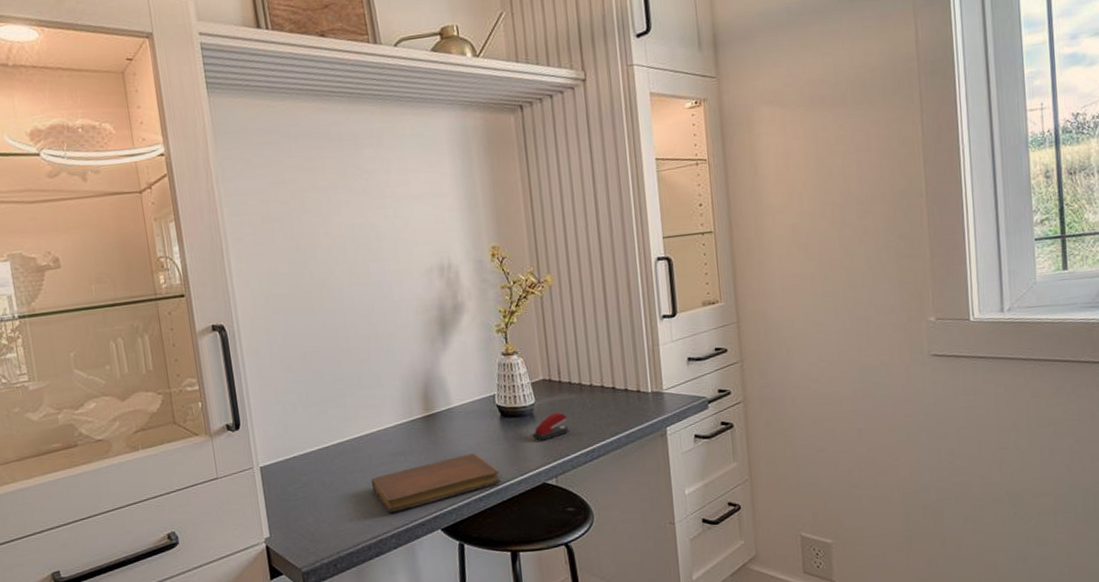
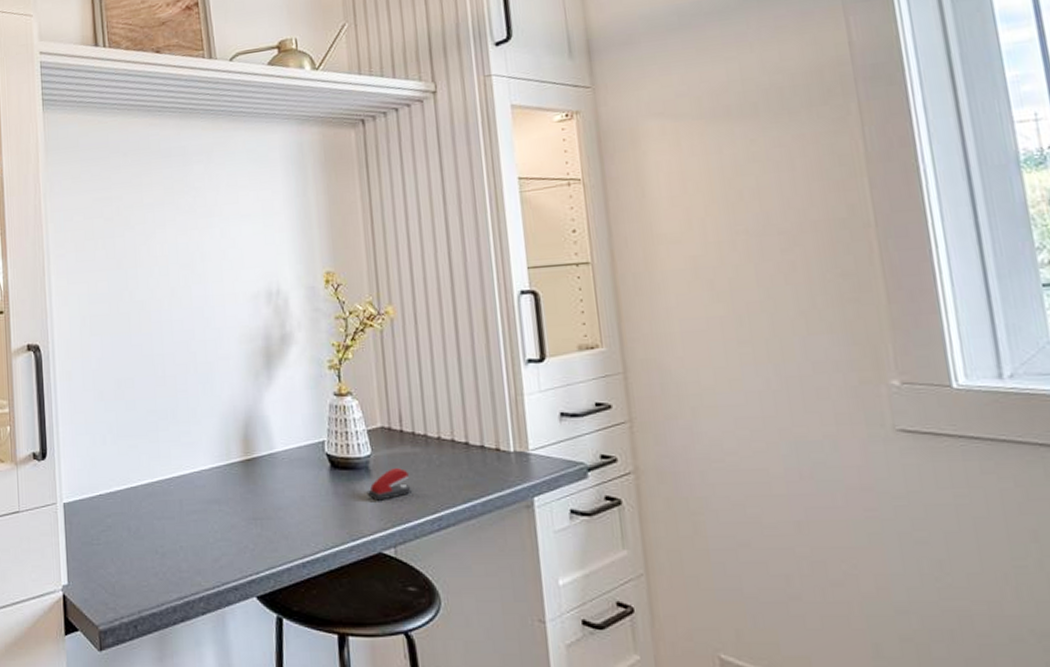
notebook: present [371,452,501,512] -> none [180,507,328,570]

